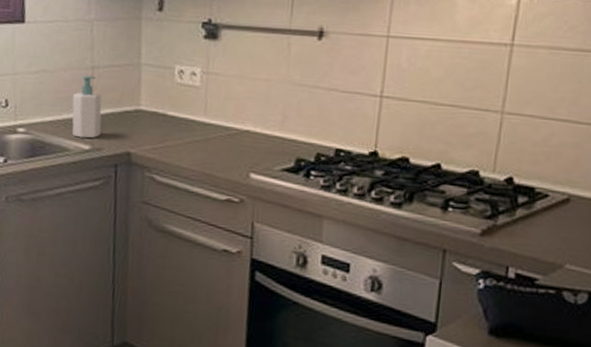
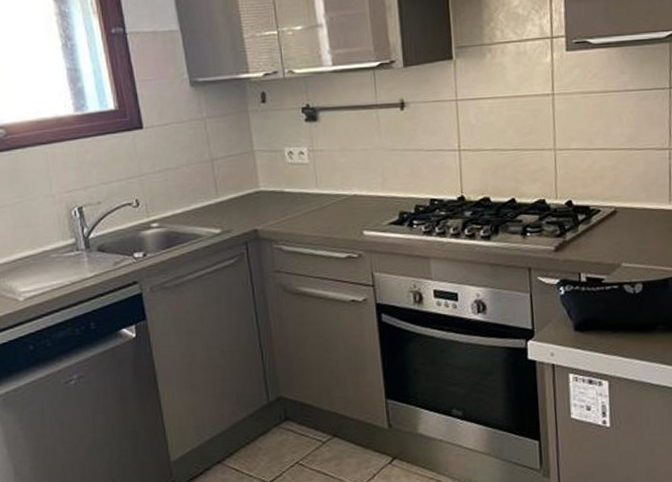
soap bottle: present [72,75,102,139] -> none [197,167,229,224]

